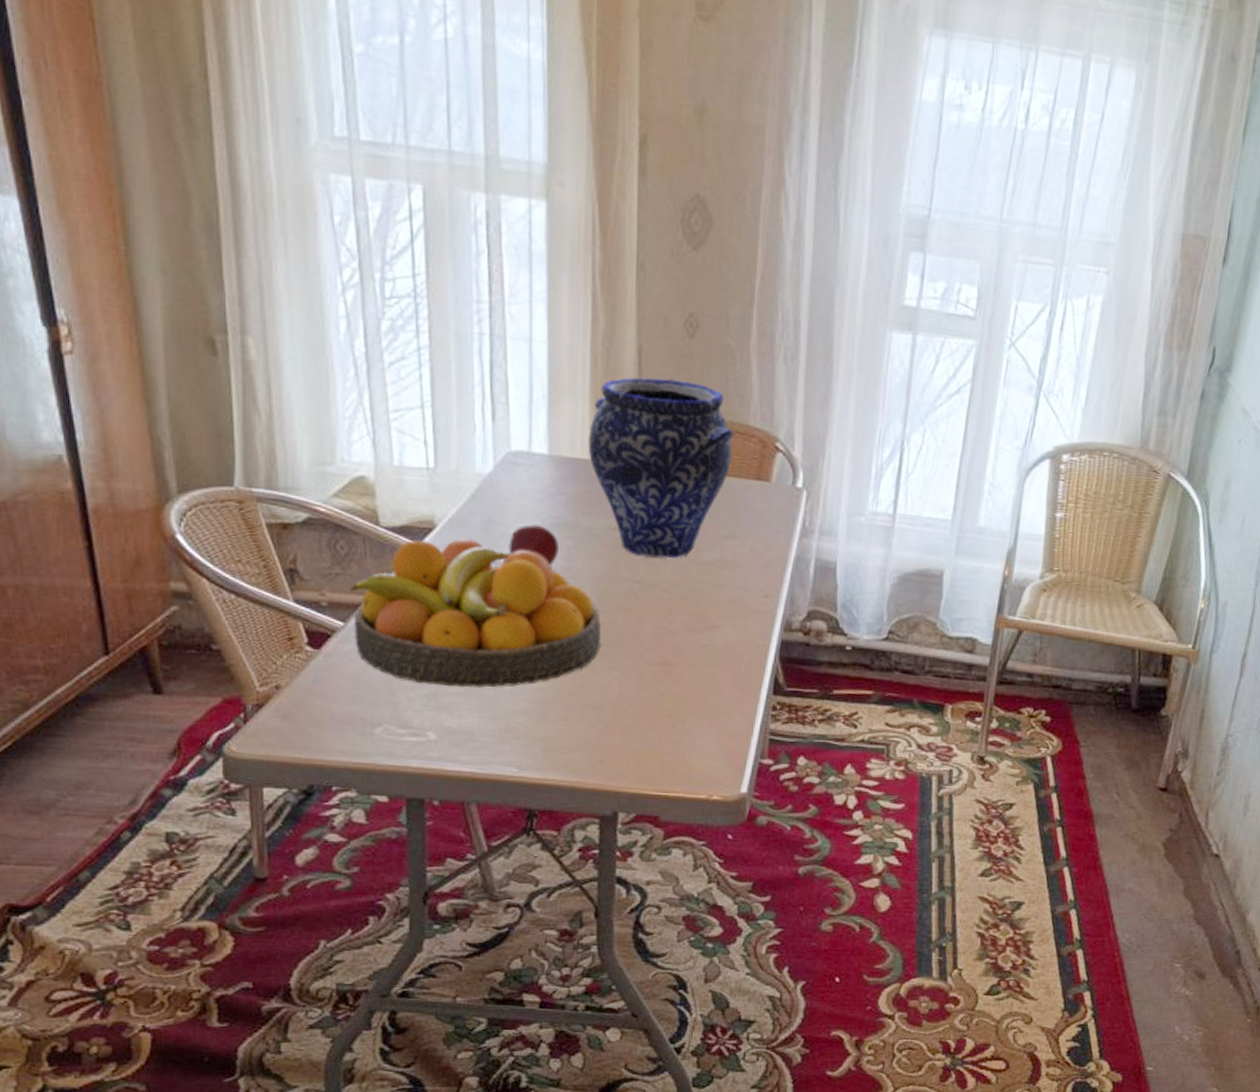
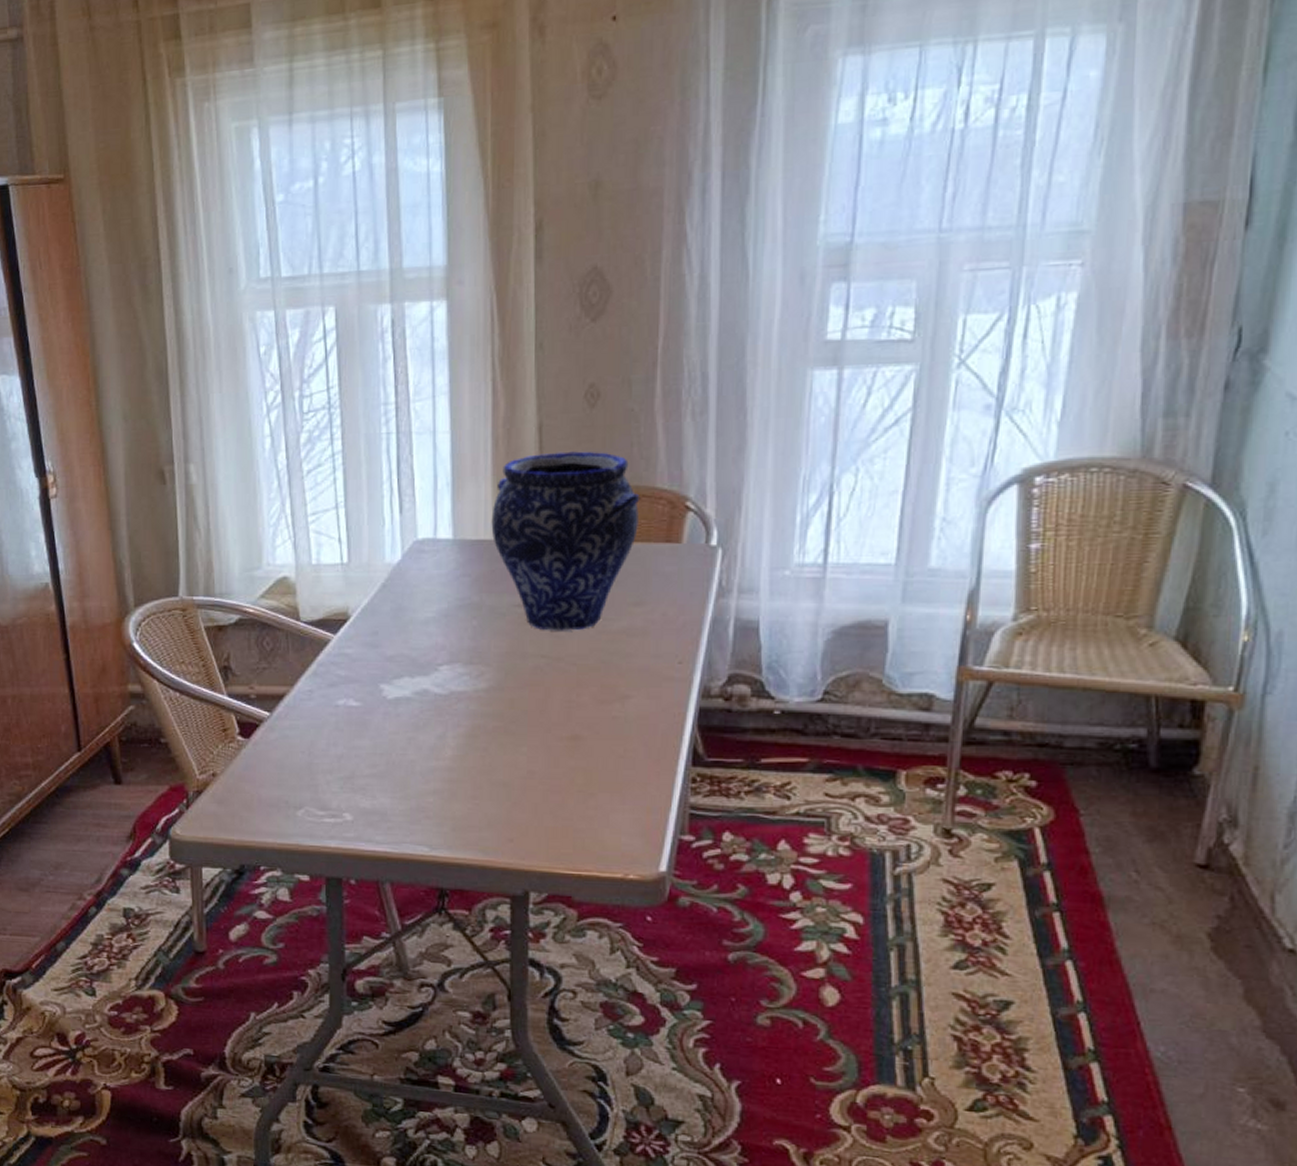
fruit bowl: present [348,538,602,688] -> none [273,627,509,770]
apple: present [508,524,559,566] -> none [417,608,465,647]

